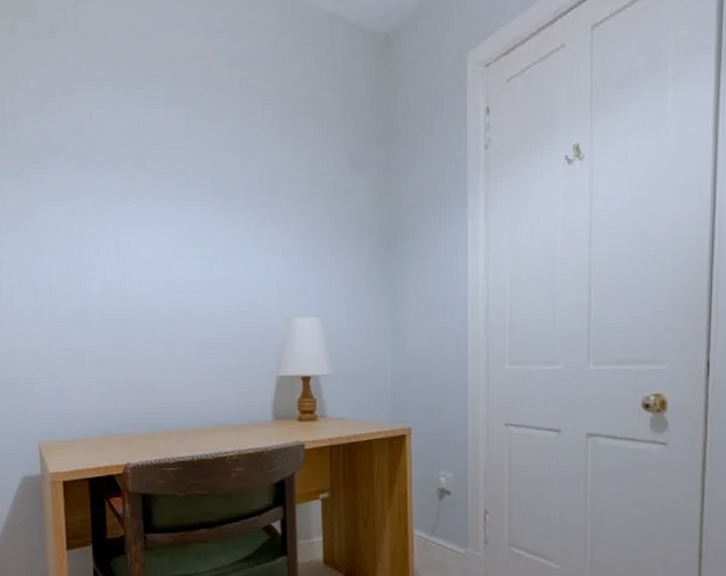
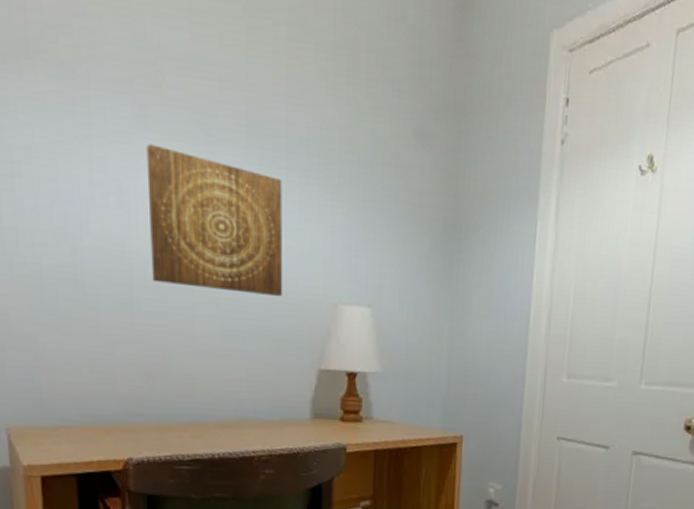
wall art: none [136,206,245,317] -> present [146,144,283,297]

